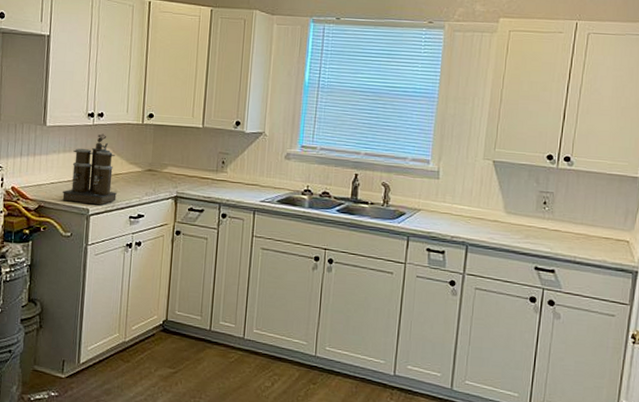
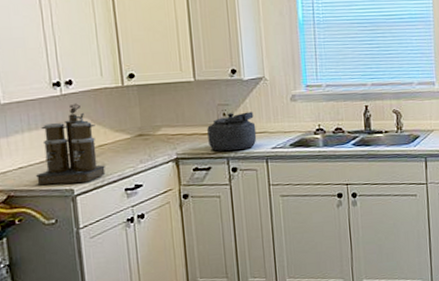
kettle: none [205,162,250,199] -> present [207,111,257,151]

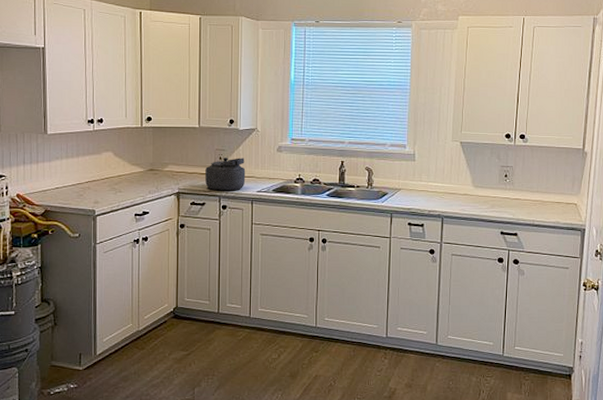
coffee maker: present [35,103,106,185] -> none [67,138,121,206]

